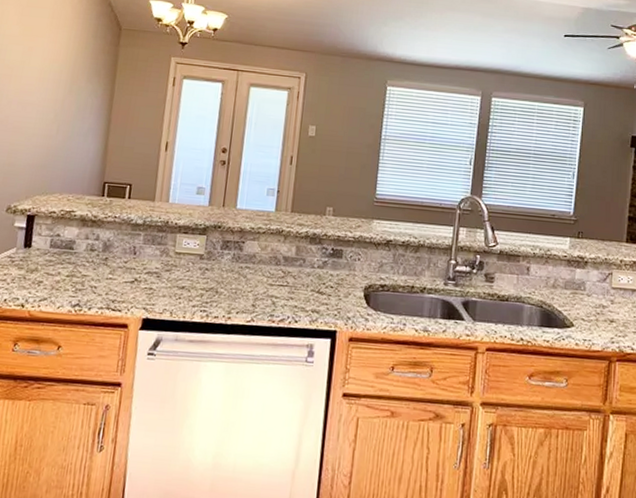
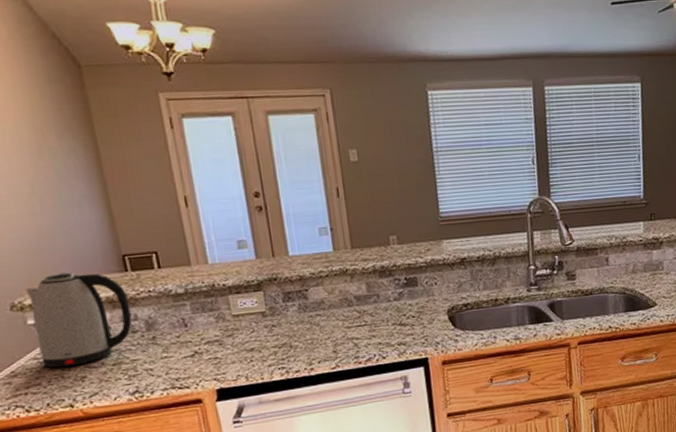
kettle: none [13,188,98,270] -> present [26,272,133,368]

